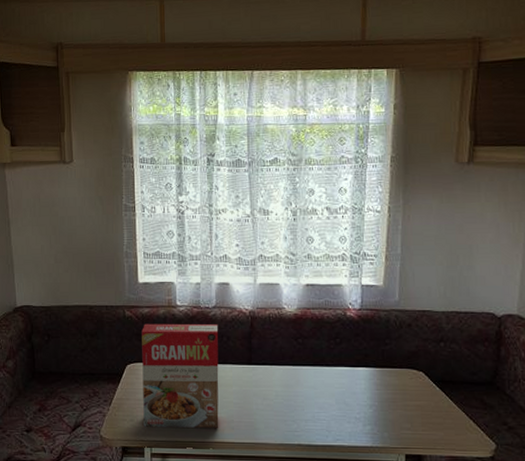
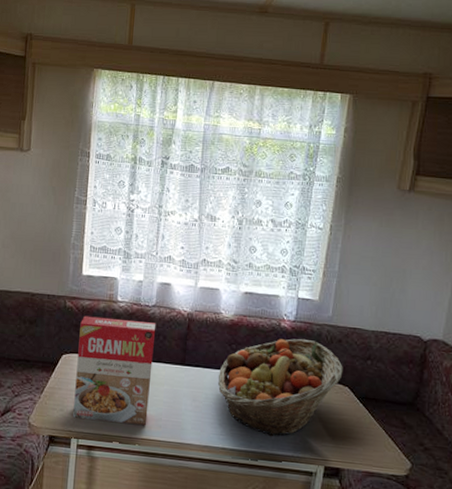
fruit basket: none [286,326,416,429] -> present [218,338,343,437]

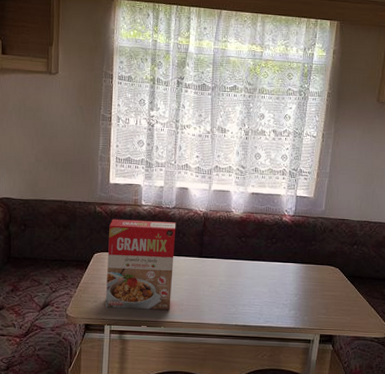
fruit basket: present [218,338,343,437] -> none [230,230,334,313]

